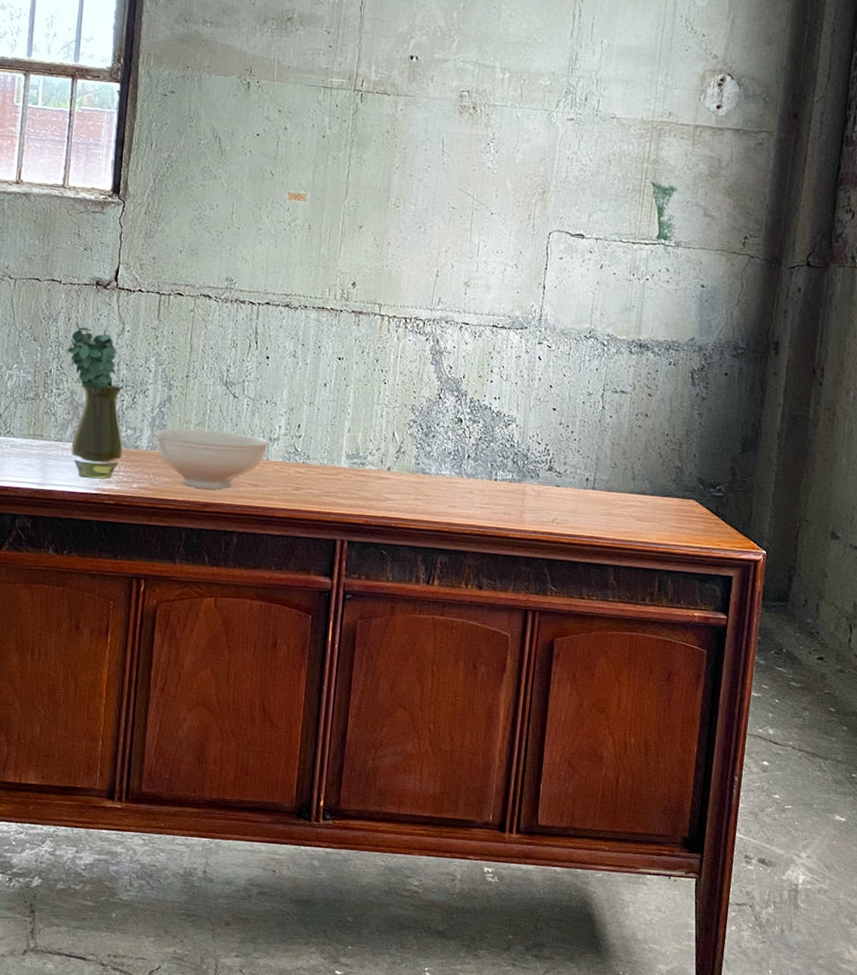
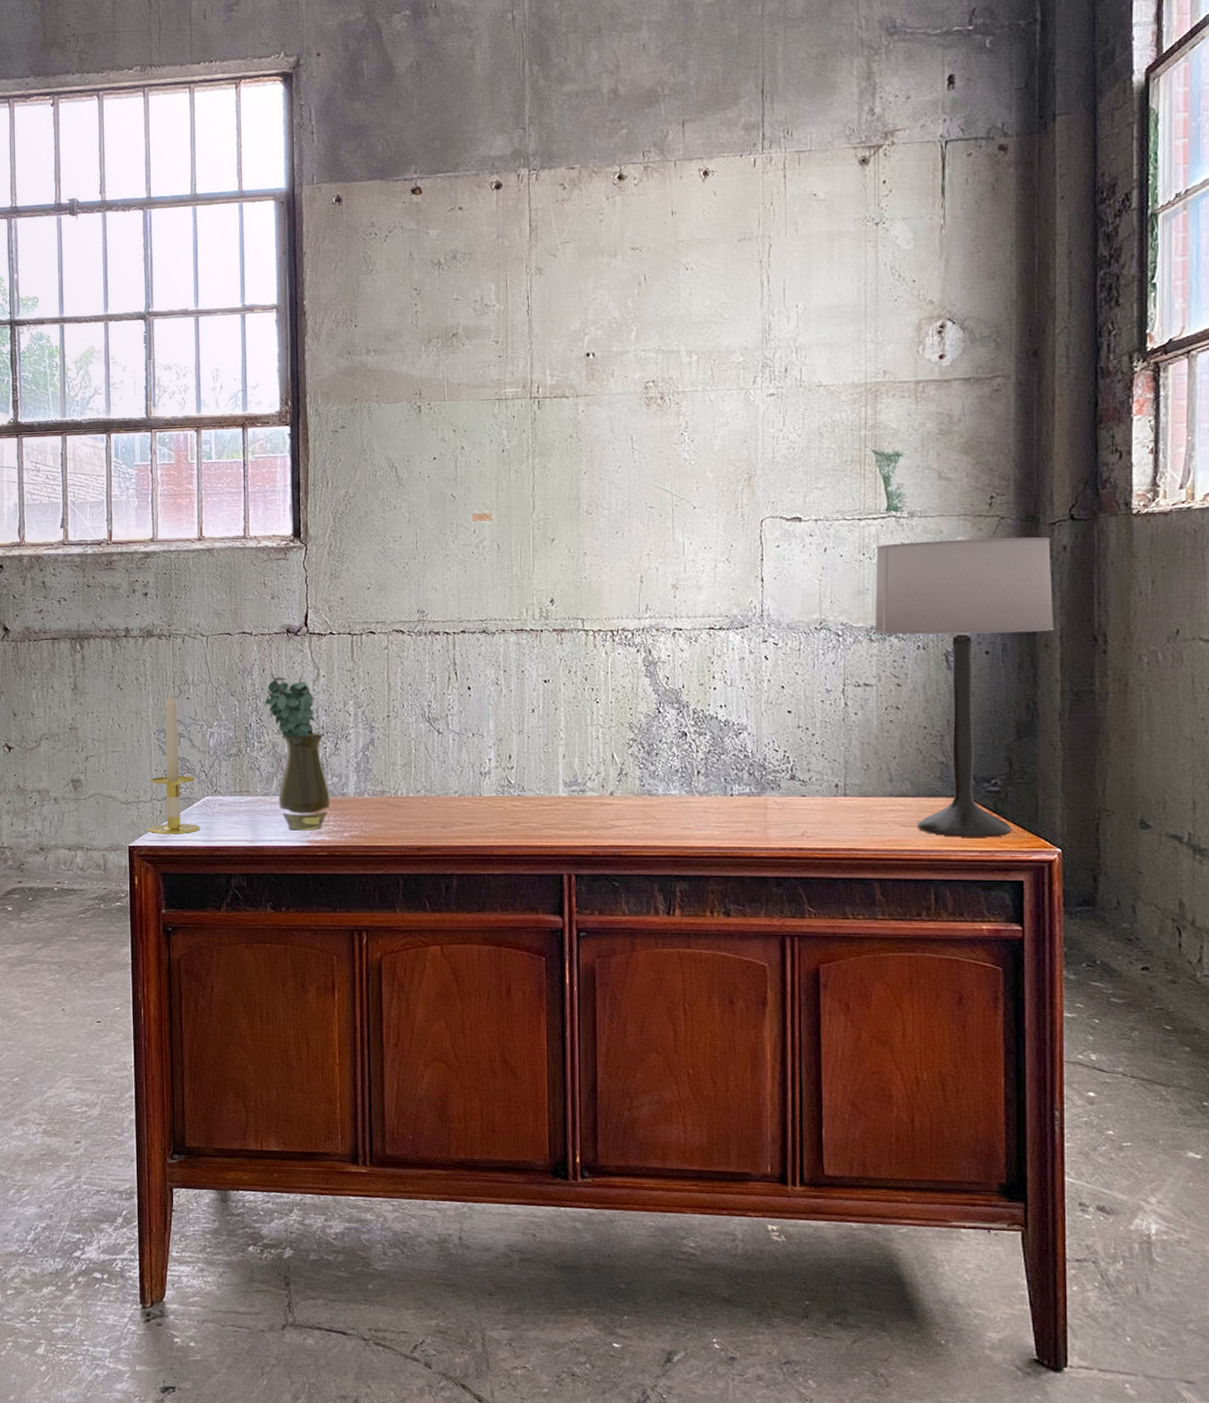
decorative bowl: present [154,428,270,490] -> none [360,770,481,832]
table lamp: none [635,268,789,537] -> present [874,536,1055,837]

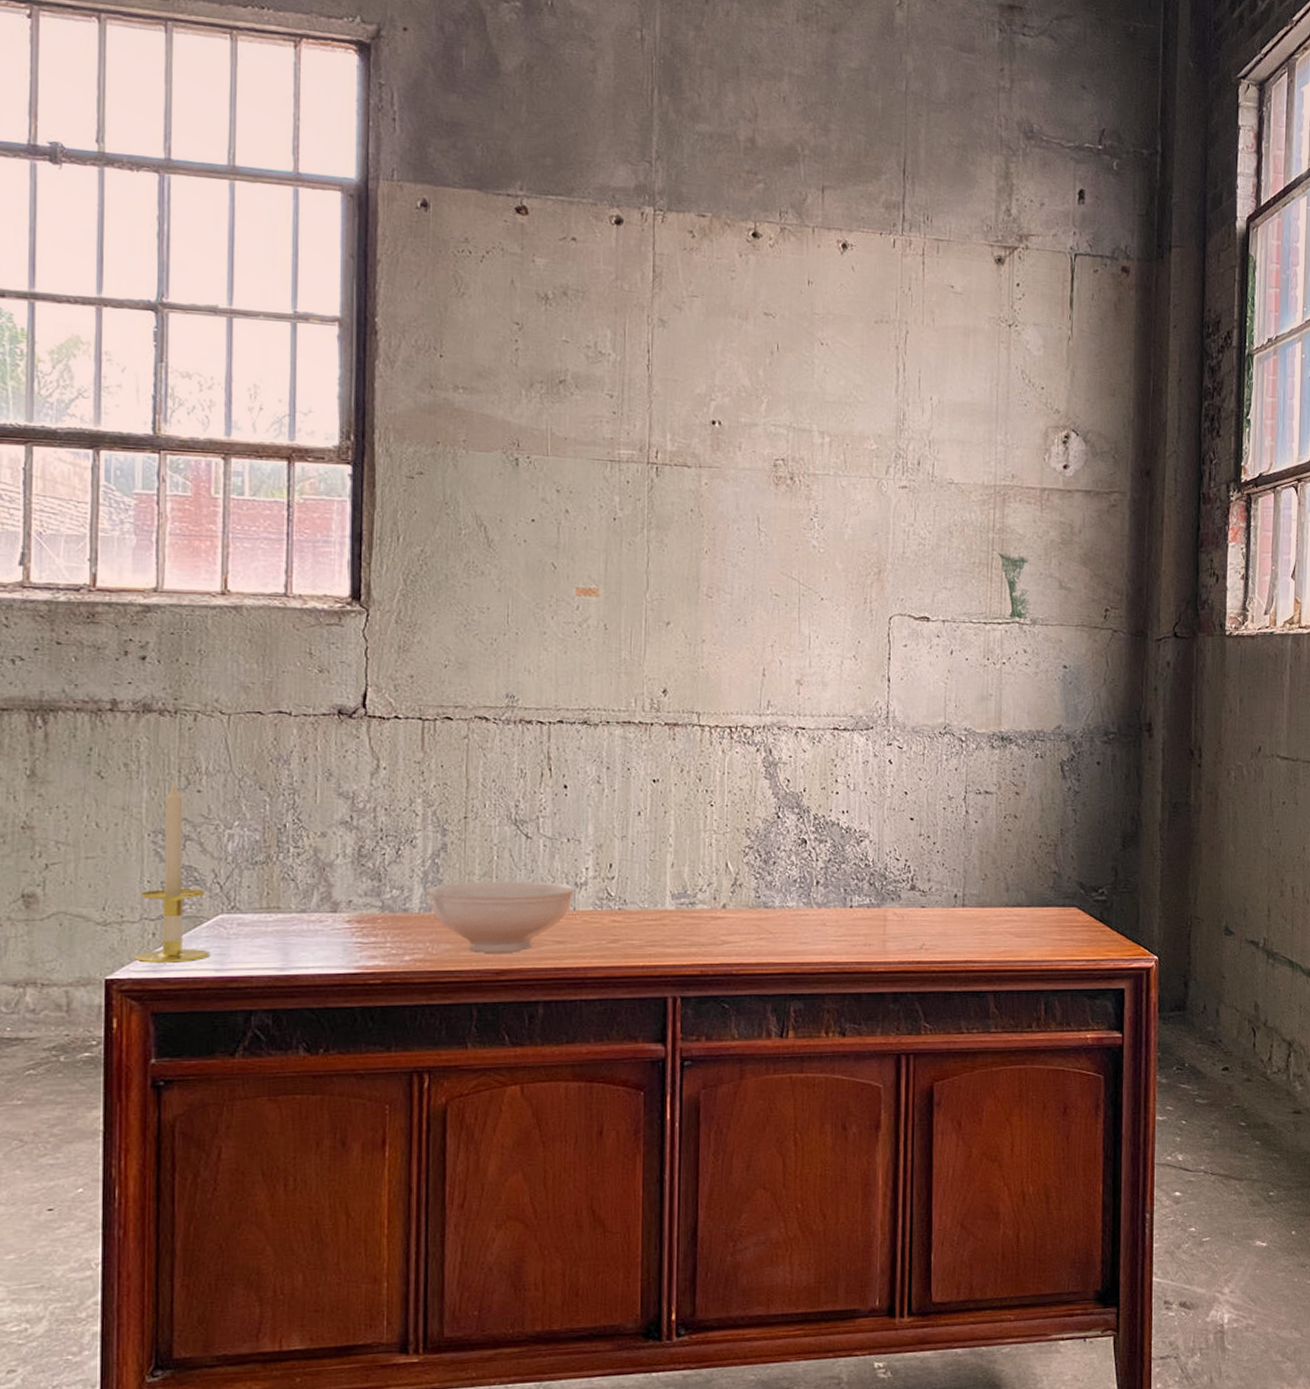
vase: present [264,673,331,831] -> none [304,762,389,955]
decorative bowl: none [360,770,481,832] -> present [427,880,576,953]
table lamp: present [874,536,1055,837] -> none [996,646,1158,947]

